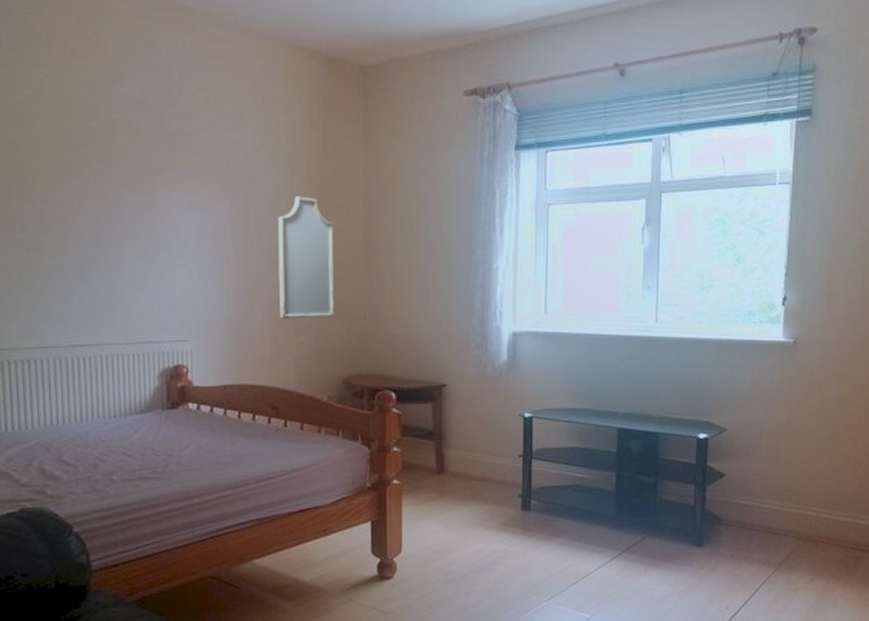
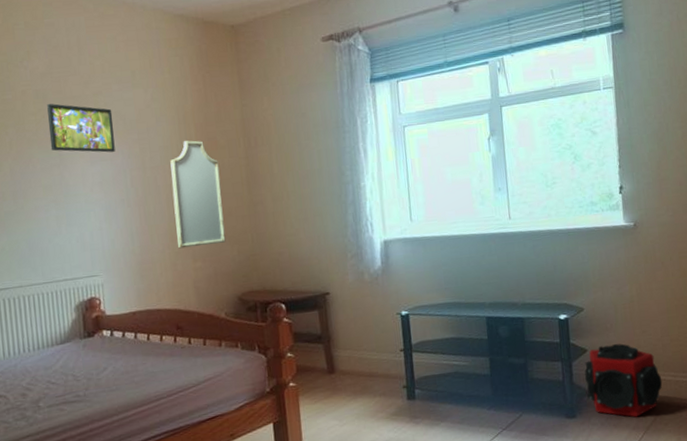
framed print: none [140,137,216,201] -> present [47,103,115,153]
speaker: none [719,471,802,552] -> present [584,343,663,418]

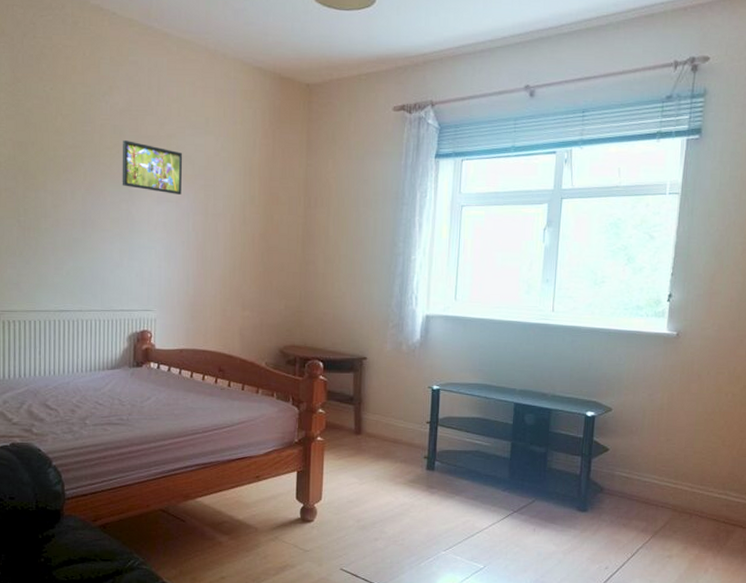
home mirror: present [170,140,226,249] -> none [229,193,277,297]
speaker: present [584,343,663,418] -> none [601,447,679,521]

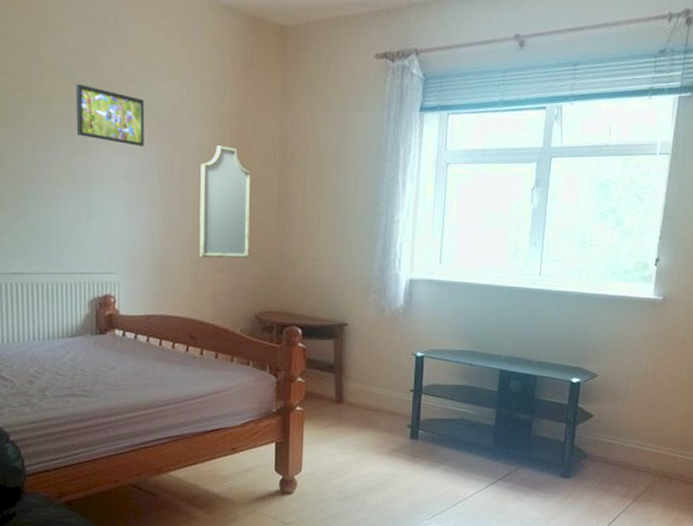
home mirror: none [229,193,277,297] -> present [199,146,251,259]

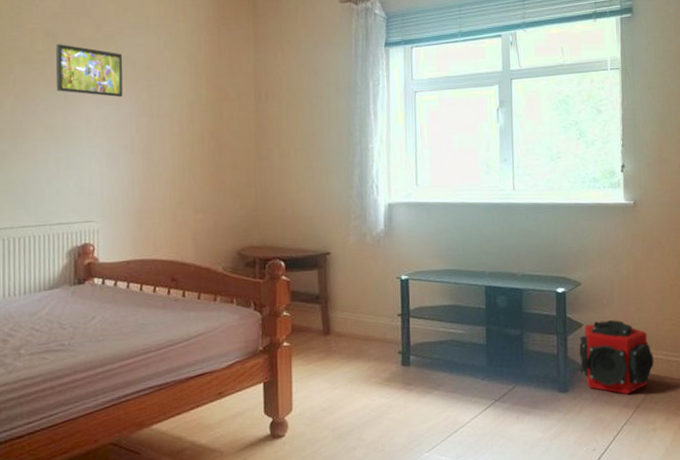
home mirror: present [199,146,251,259] -> none [178,91,229,199]
speaker: none [585,414,660,485] -> present [579,320,654,395]

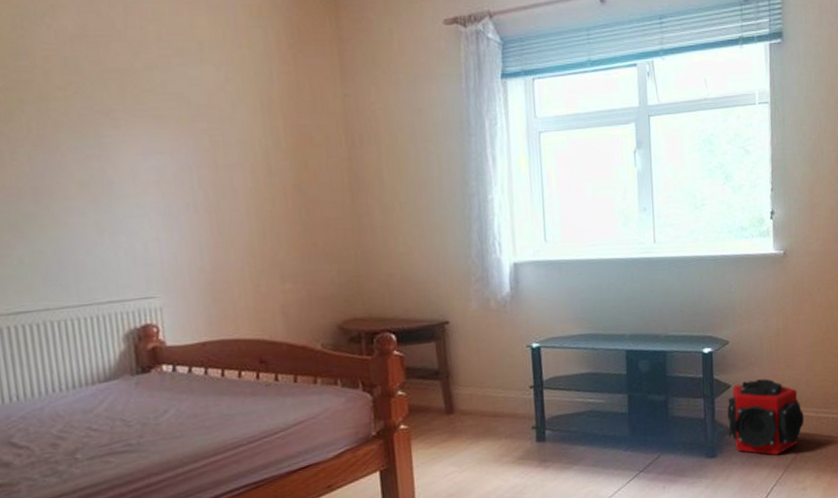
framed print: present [55,44,123,97] -> none [80,76,177,144]

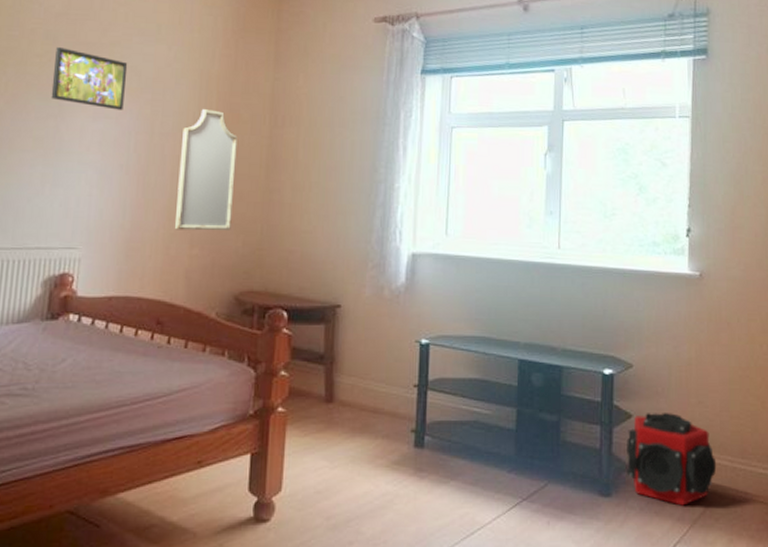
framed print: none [80,76,177,144] -> present [50,47,128,110]
home mirror: none [250,134,323,267] -> present [174,109,238,231]

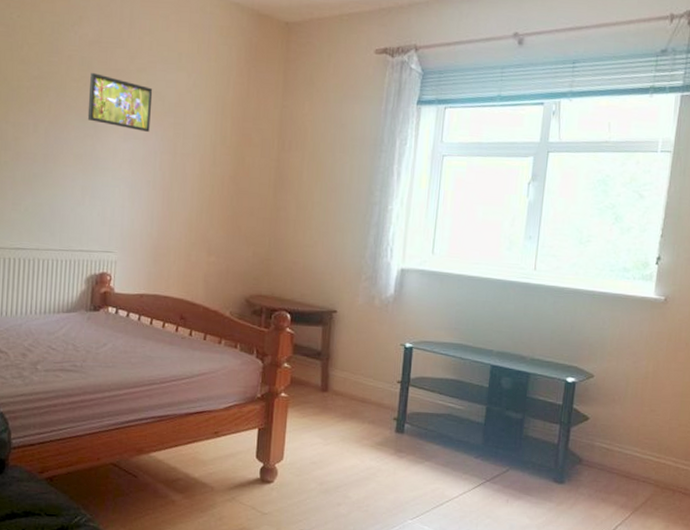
home mirror: present [174,109,238,231] -> none [194,133,249,242]
speaker: present [627,413,717,506] -> none [580,417,662,496]

